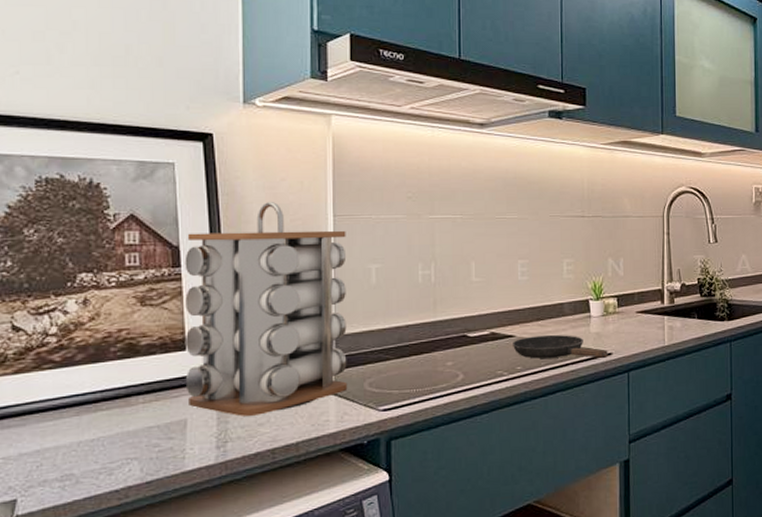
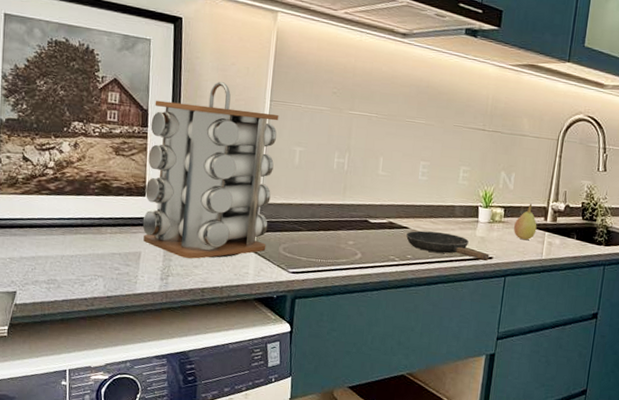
fruit: none [629,288,655,329] -> present [513,203,537,241]

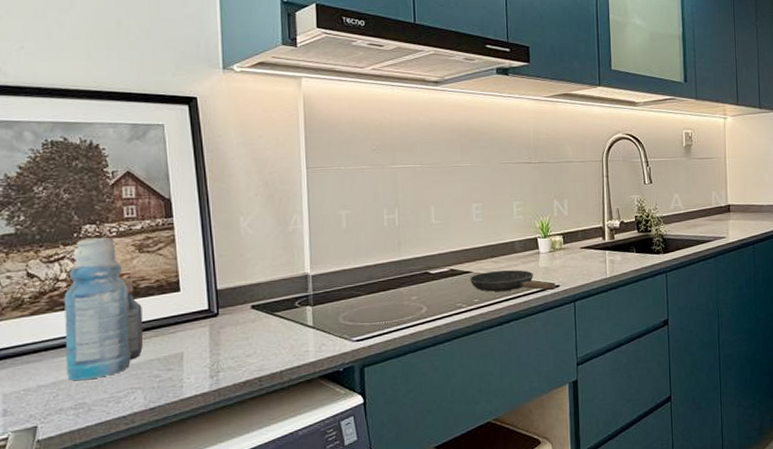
bottle: none [44,133,112,261] -> present [64,237,144,381]
spice rack: present [142,82,279,259] -> none [176,157,324,349]
fruit: present [513,203,537,241] -> none [574,226,597,263]

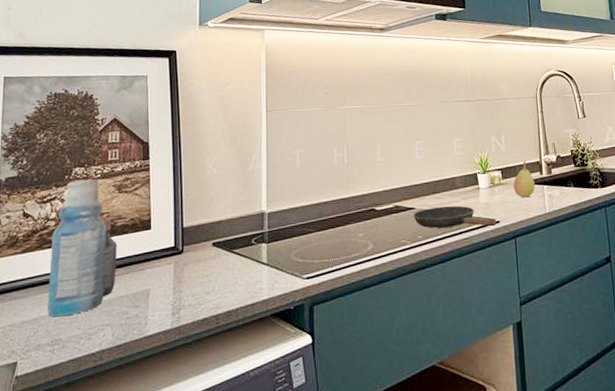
fruit: none [574,226,597,263] -> present [513,161,535,198]

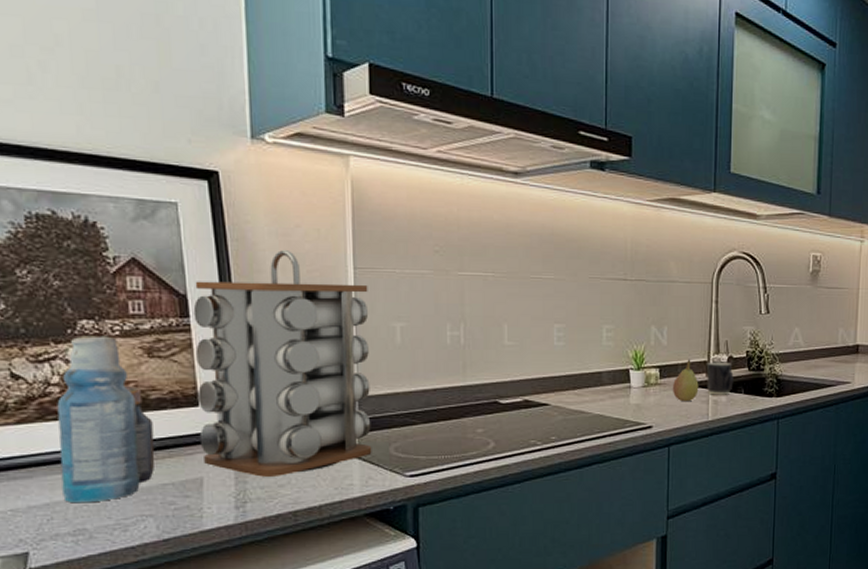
spice rack: none [149,102,278,286] -> present [193,250,372,477]
frying pan: present [414,205,497,228] -> none [547,404,648,432]
mug: none [539,160,564,190] -> present [706,362,734,395]

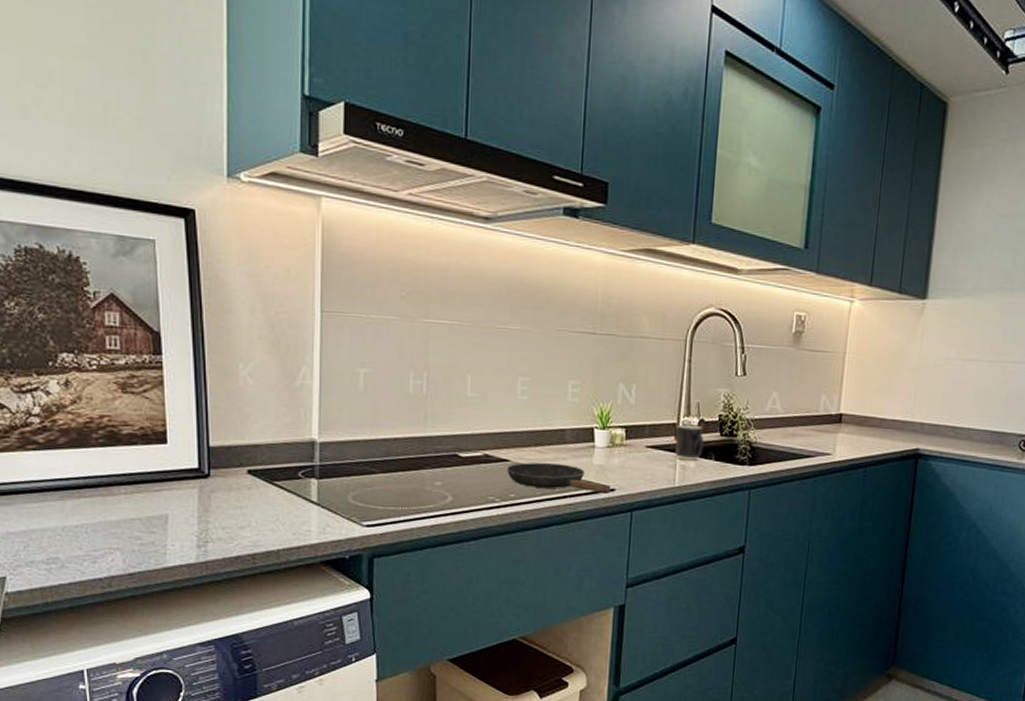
bottle: present [57,336,155,504] -> none [37,368,124,533]
spice rack: present [193,250,372,477] -> none [165,291,334,518]
frying pan: none [547,404,648,432] -> present [507,462,611,495]
fruit: present [672,359,699,402] -> none [638,420,667,466]

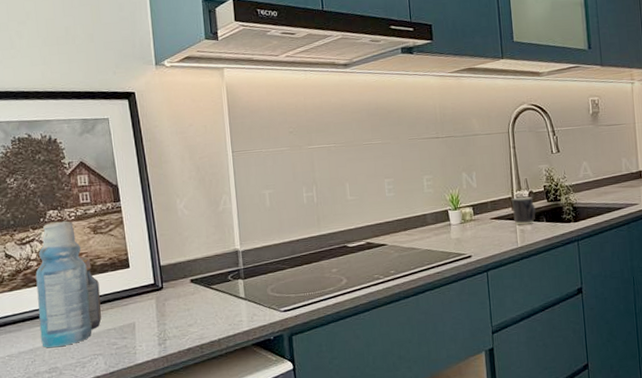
bottle: none [37,368,124,533] -> present [35,221,102,348]
frying pan: present [507,462,611,495] -> none [385,241,468,263]

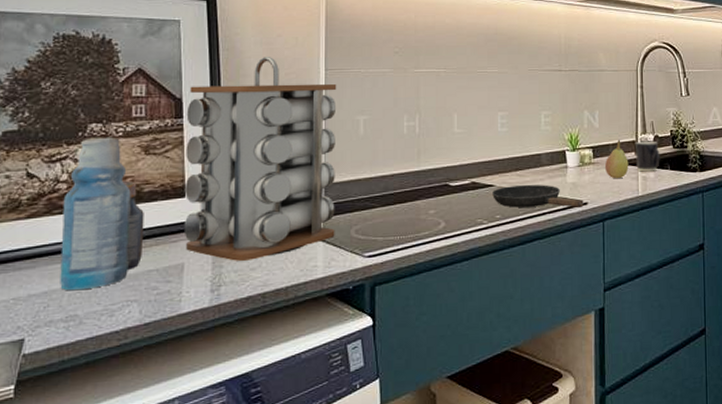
spice rack: none [122,144,255,319] -> present [183,57,337,261]
frying pan: none [385,241,468,263] -> present [492,184,584,208]
fruit: none [484,197,507,233] -> present [604,139,629,179]

